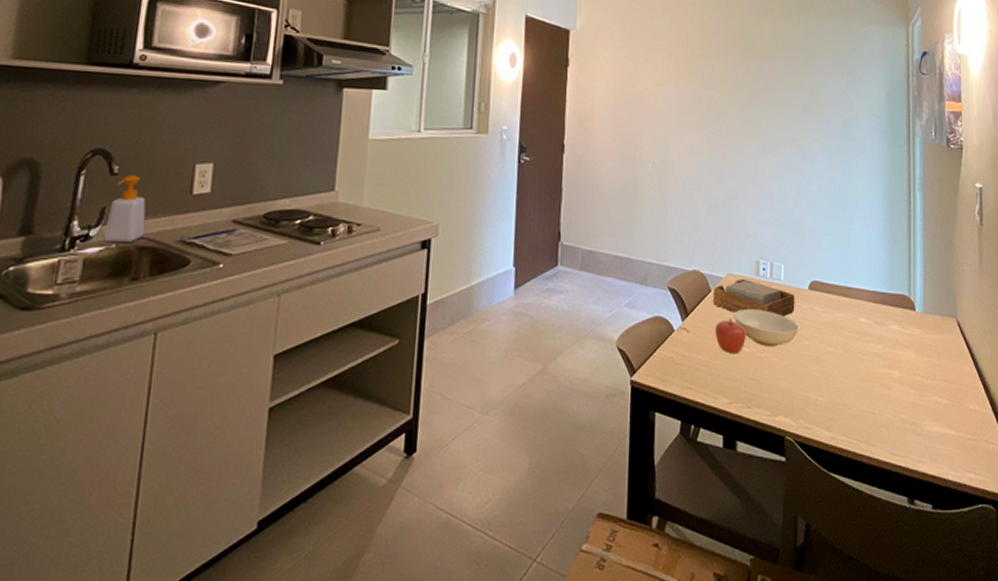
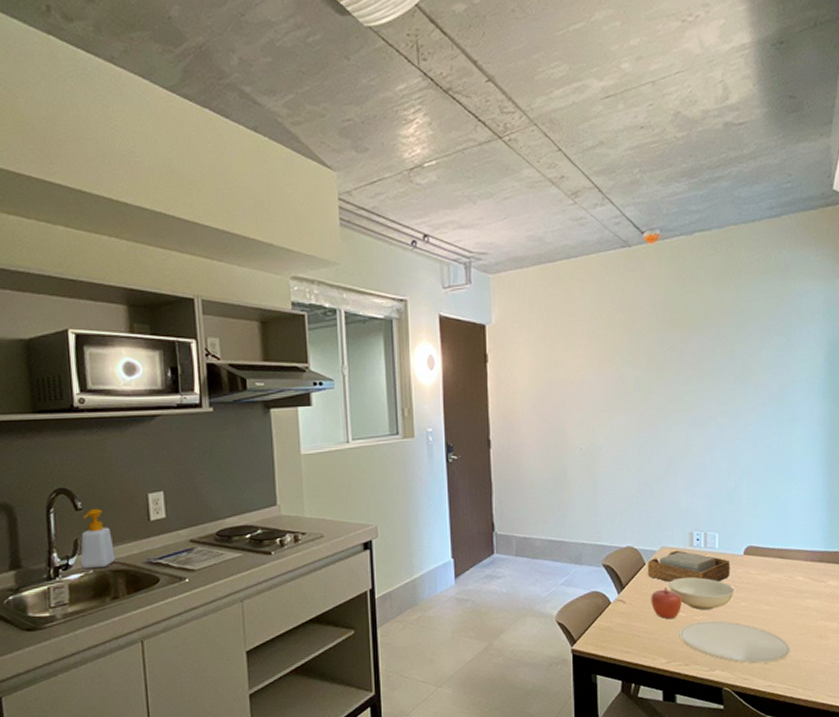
plate: none [742,359,853,411] -> present [679,620,790,664]

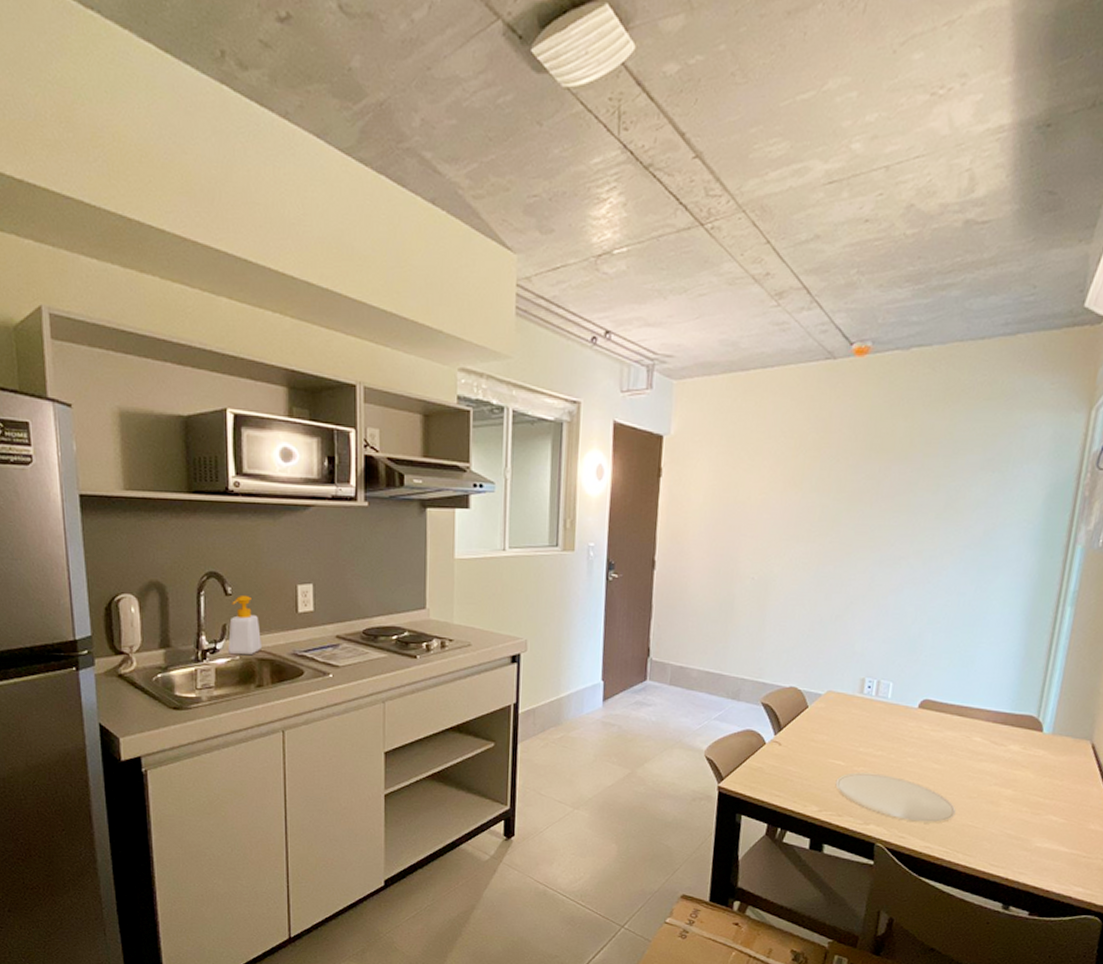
napkin holder: present [647,550,730,582] -> none [808,696,902,733]
fruit: present [651,587,682,619] -> none [809,733,843,766]
bowl: present [668,577,734,611] -> none [830,725,903,762]

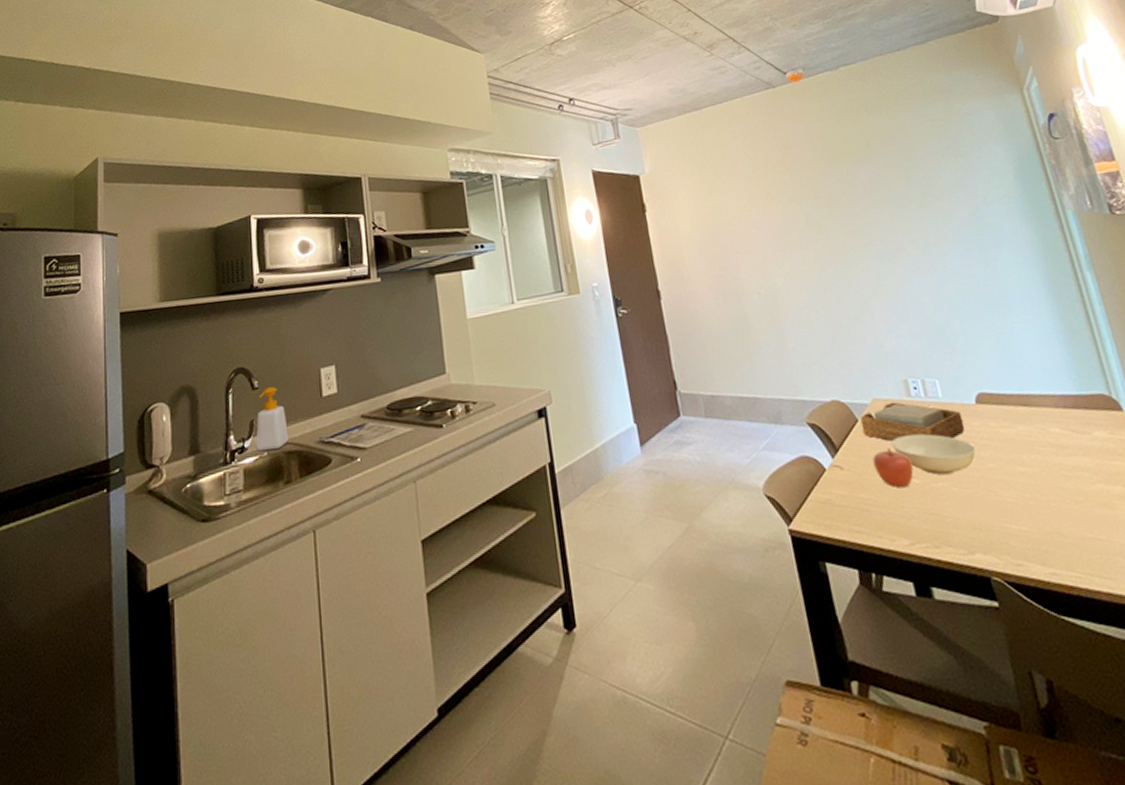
napkin holder: none [808,696,902,733] -> present [860,402,965,441]
fruit: none [809,733,843,766] -> present [873,448,914,487]
bowl: none [830,725,903,762] -> present [891,434,976,476]
plate: present [835,772,956,824] -> none [917,487,1069,544]

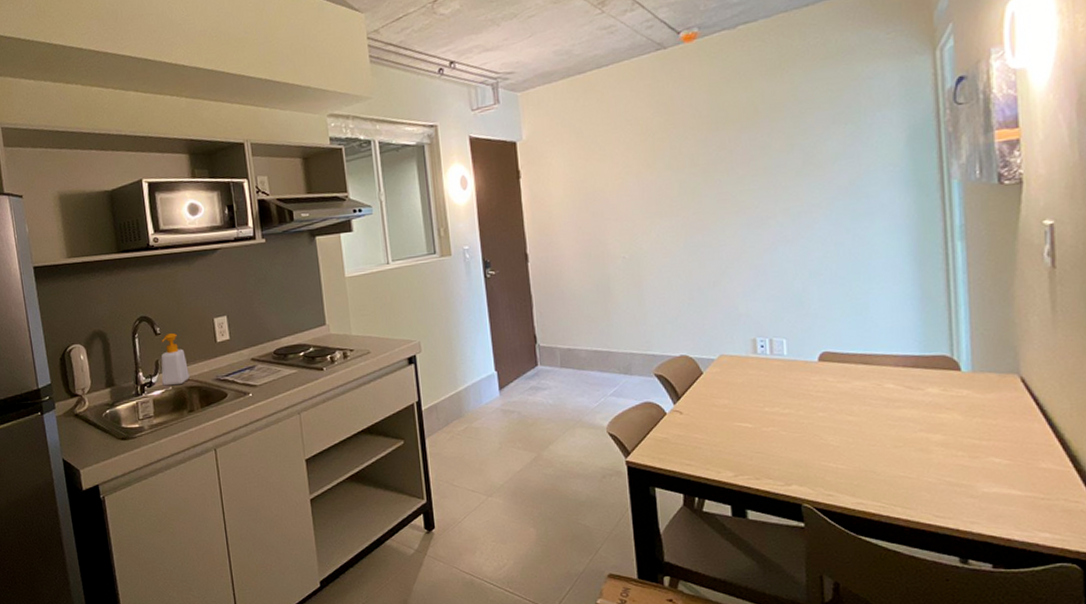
napkin holder: present [860,402,965,441] -> none [705,358,804,391]
fruit: present [873,448,914,487] -> none [711,397,748,430]
bowl: present [891,434,976,476] -> none [731,386,809,421]

